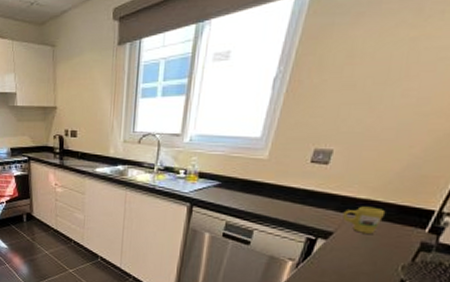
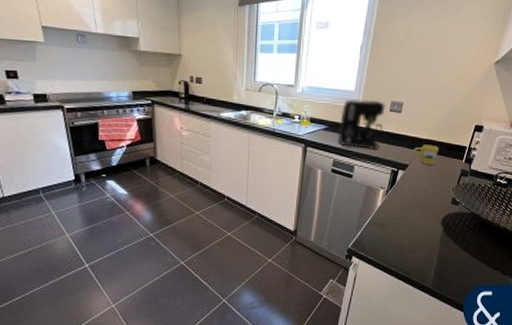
coffee maker: none [234,148,305,211] -> present [339,99,385,149]

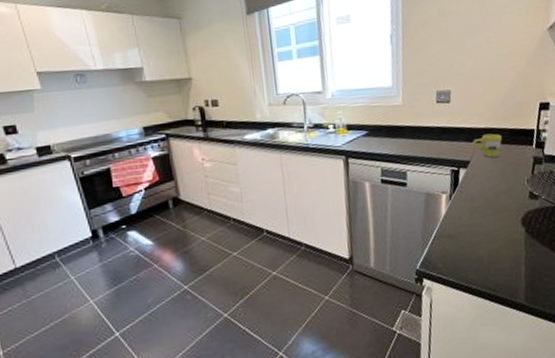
coffee maker: present [339,99,385,149] -> none [380,92,434,151]

